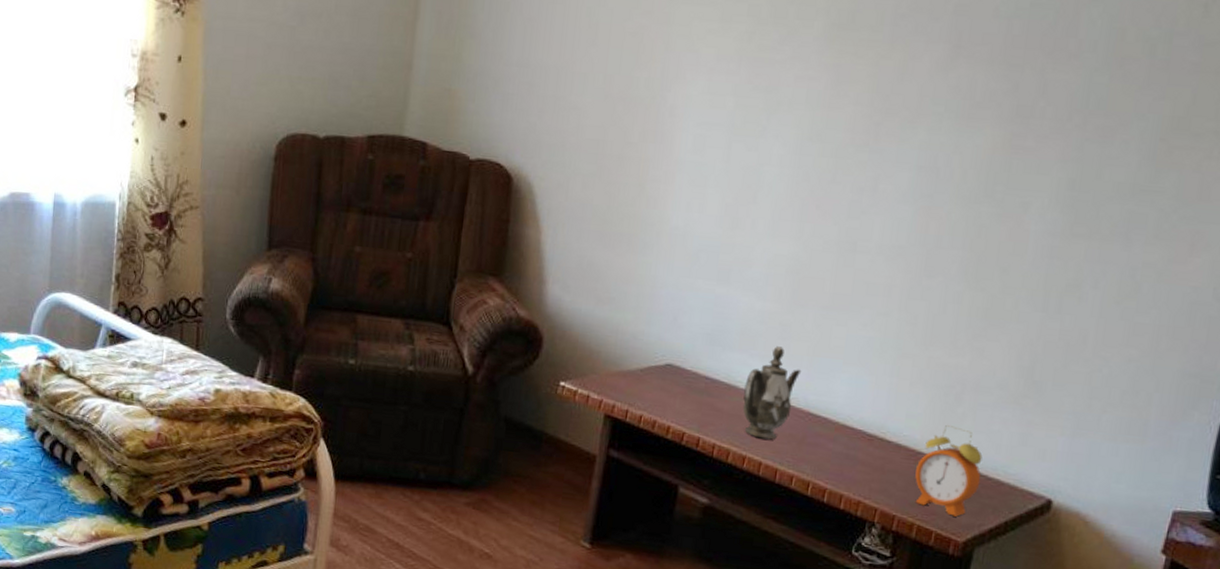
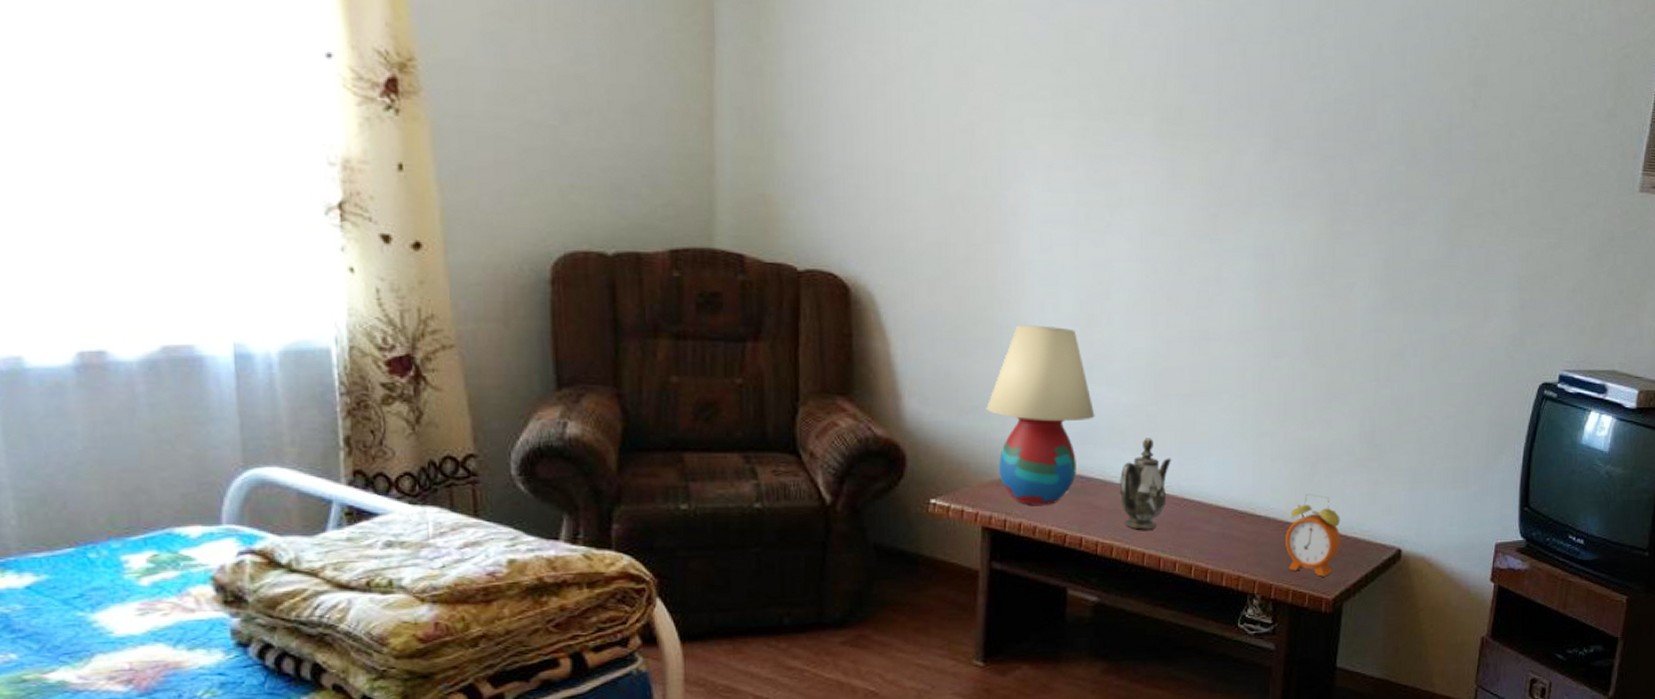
table lamp: none [622,223,728,402] -> present [986,325,1095,505]

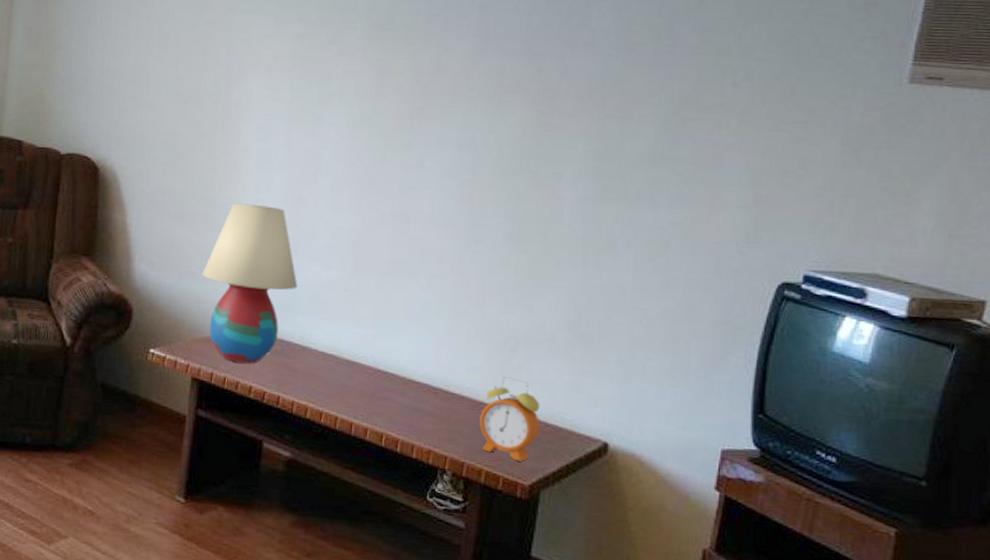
teapot: present [1120,438,1172,530] -> none [317,310,368,396]

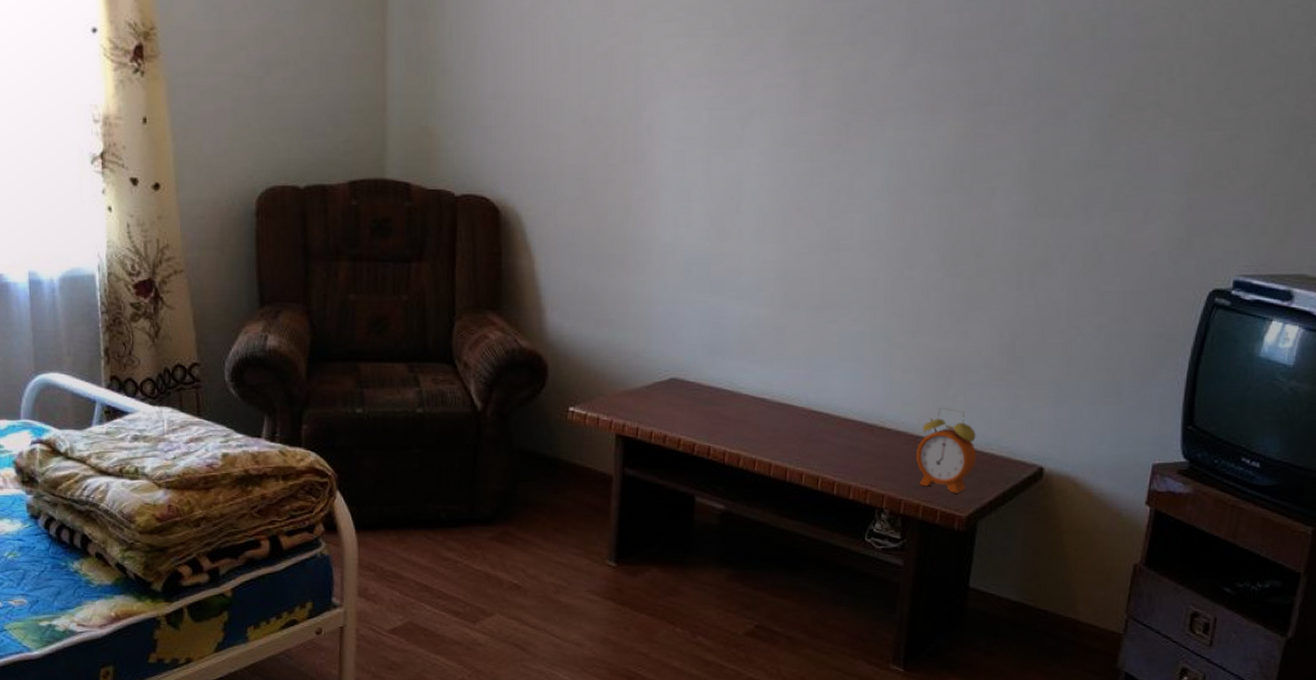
table lamp: present [202,203,298,364] -> none [621,240,724,414]

